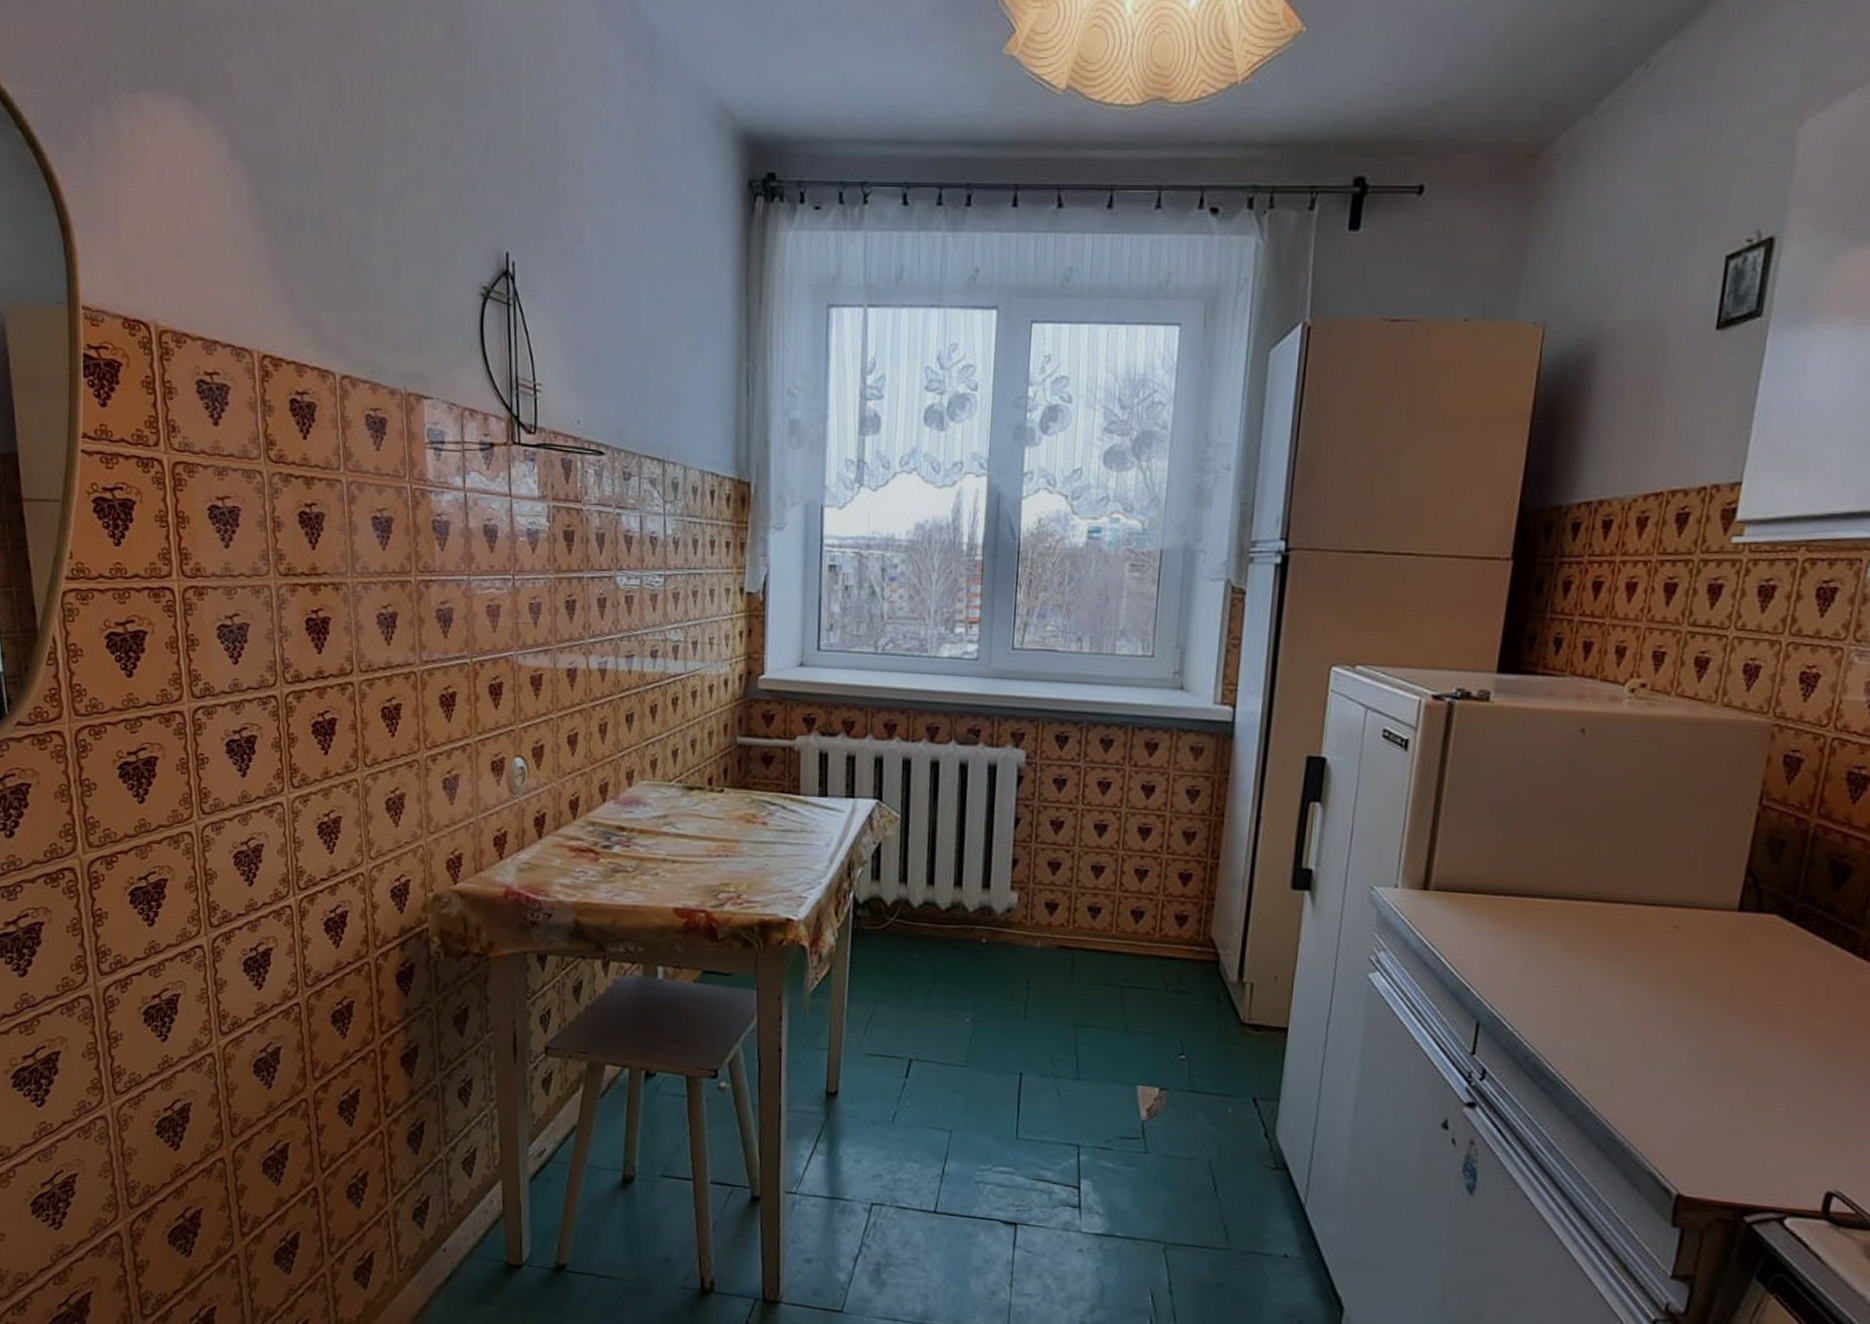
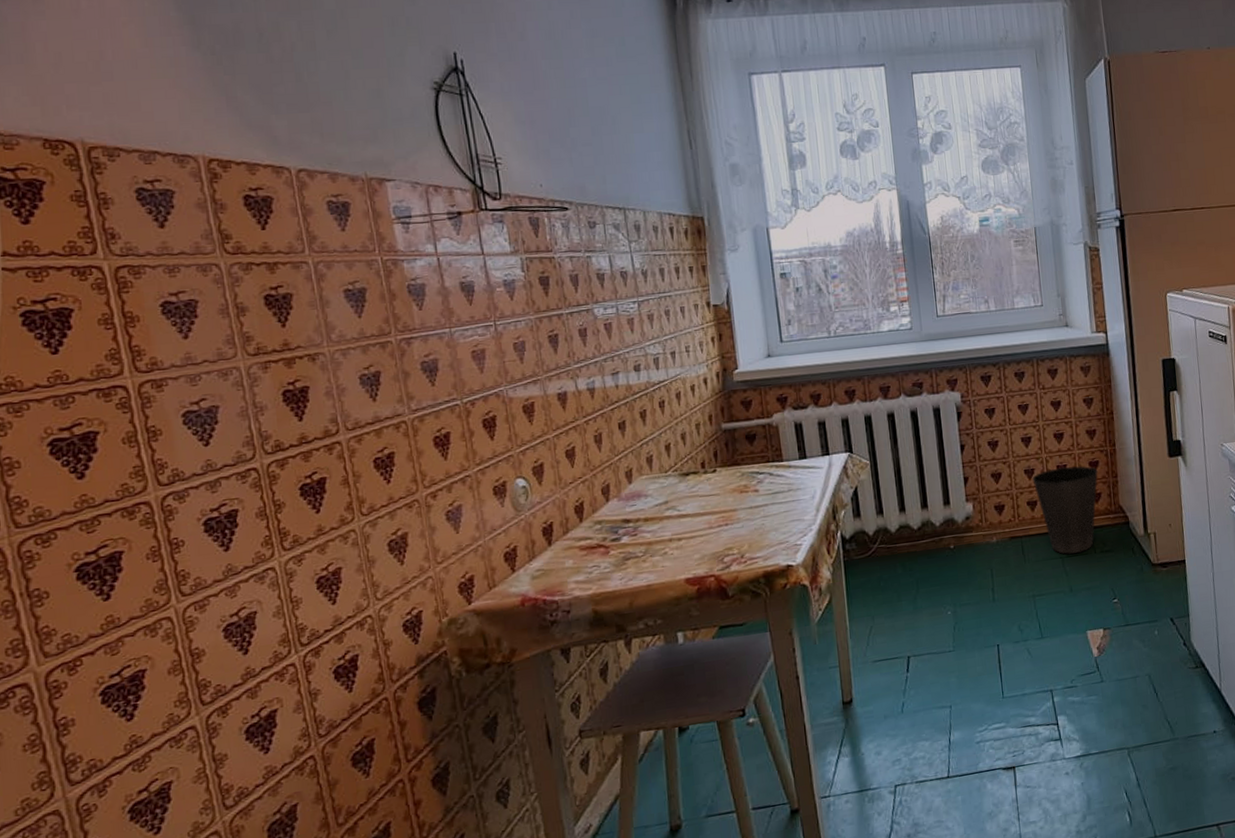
waste basket: none [1100,871,1189,986] -> present [1032,466,1098,554]

